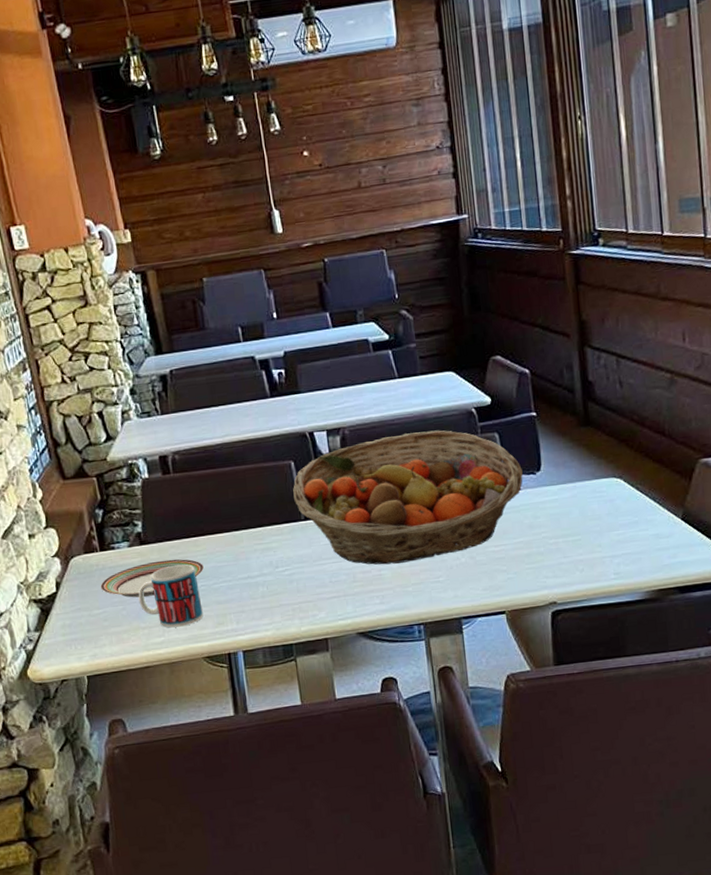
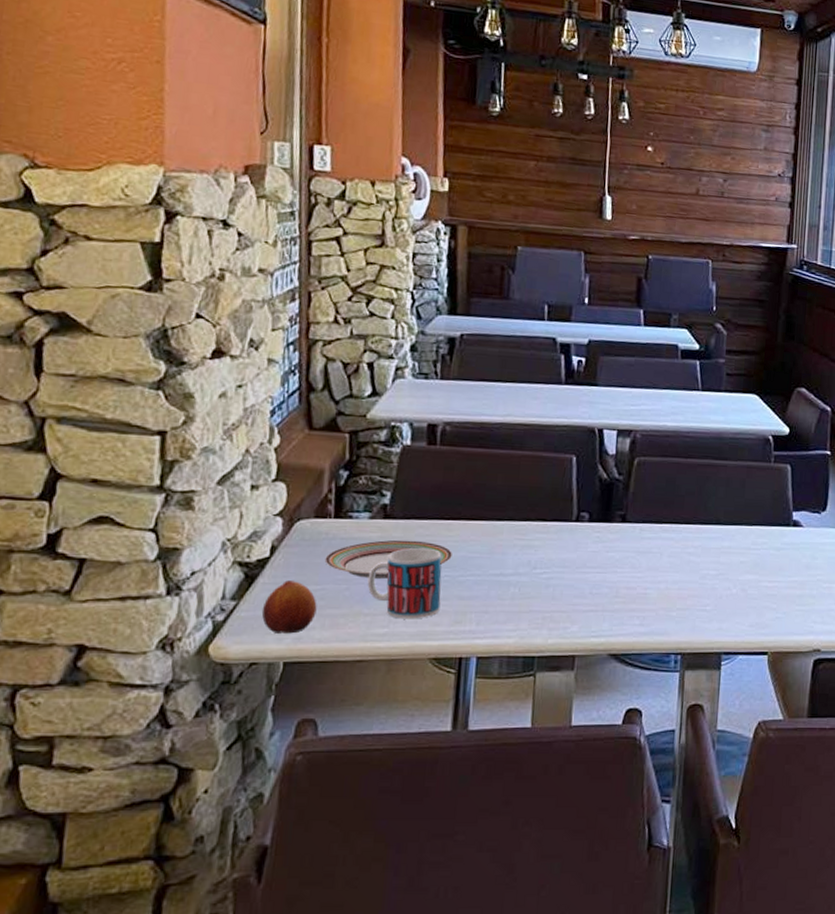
fruit: none [60,608,104,654] -> present [261,580,317,634]
fruit basket: present [293,430,523,565] -> none [568,448,809,585]

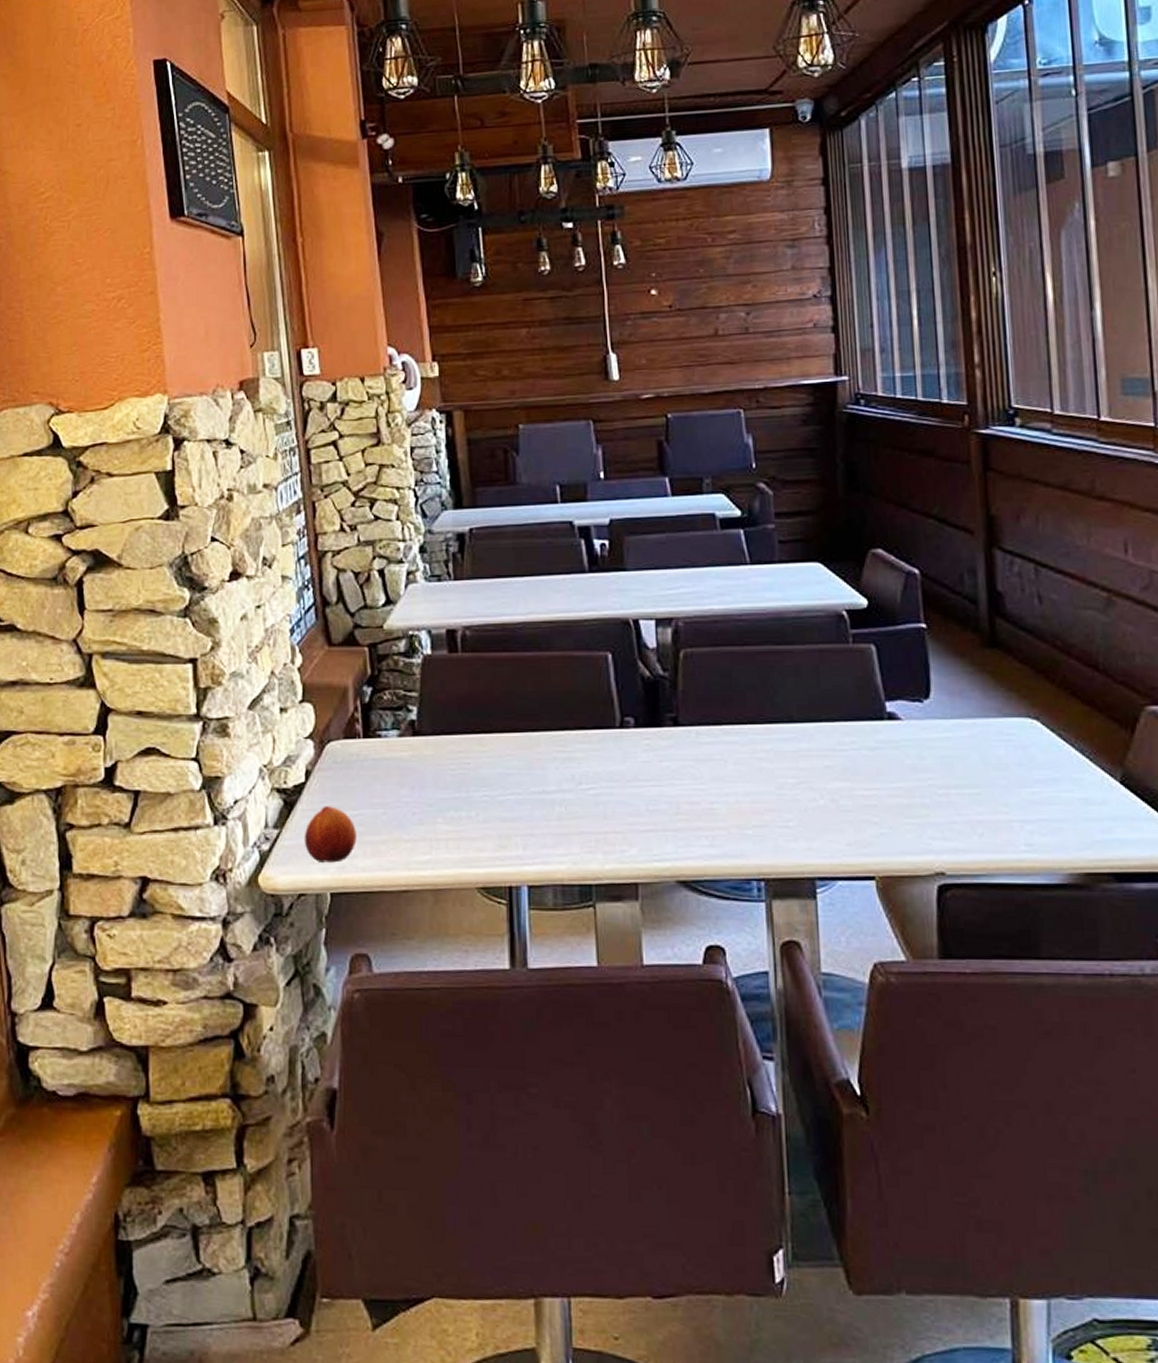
plate: present [324,539,452,579] -> none [359,758,488,801]
mug: present [367,547,442,619] -> none [404,765,482,845]

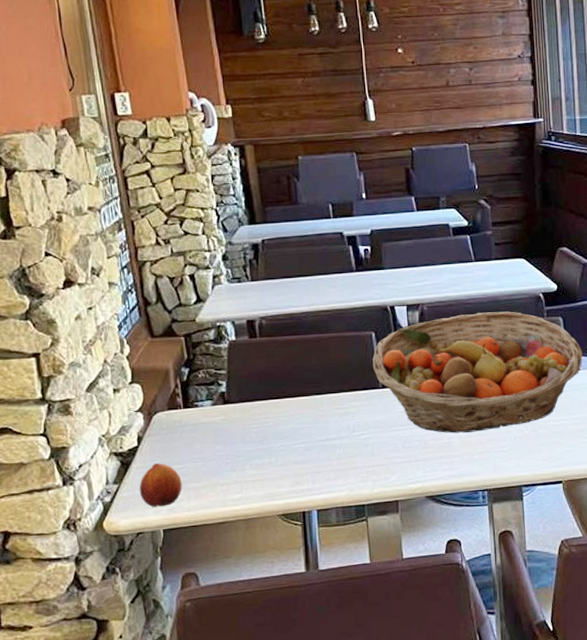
fruit basket: none [608,633,906,797] -> present [373,311,583,433]

